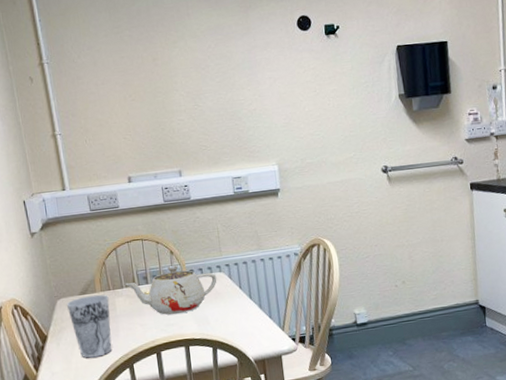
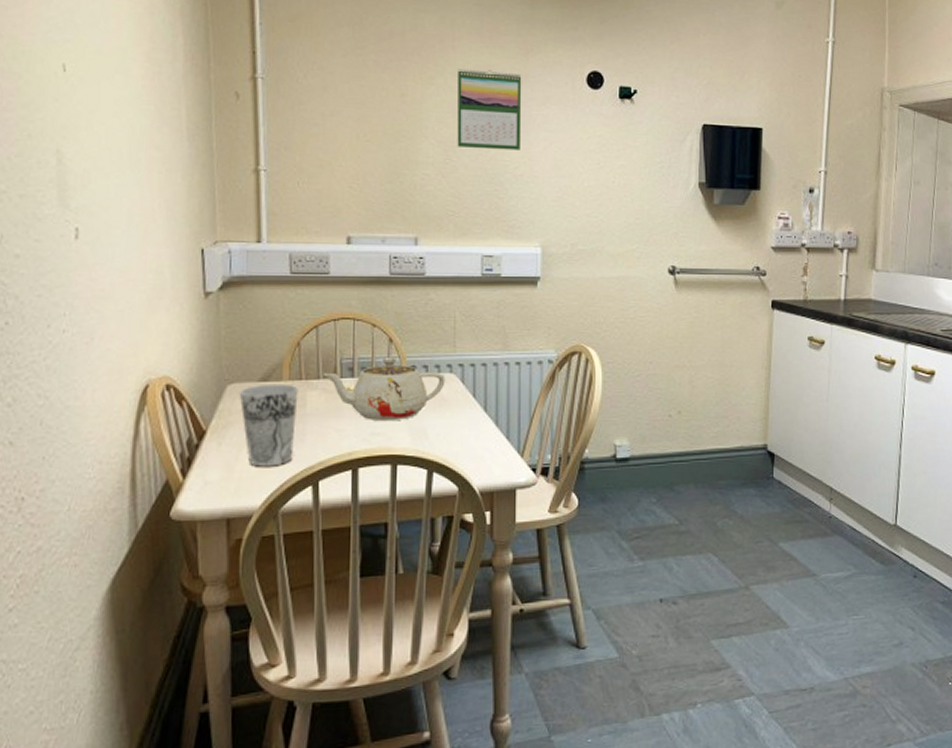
calendar: none [194,28,251,95] -> present [457,69,522,151]

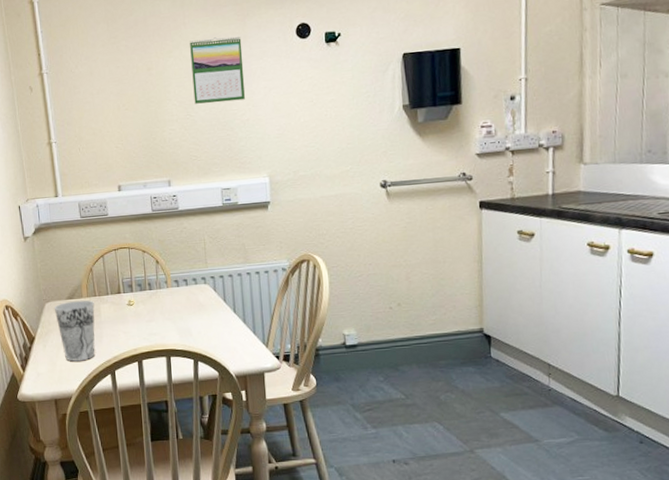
teapot: present [322,358,445,422] -> none [109,275,202,325]

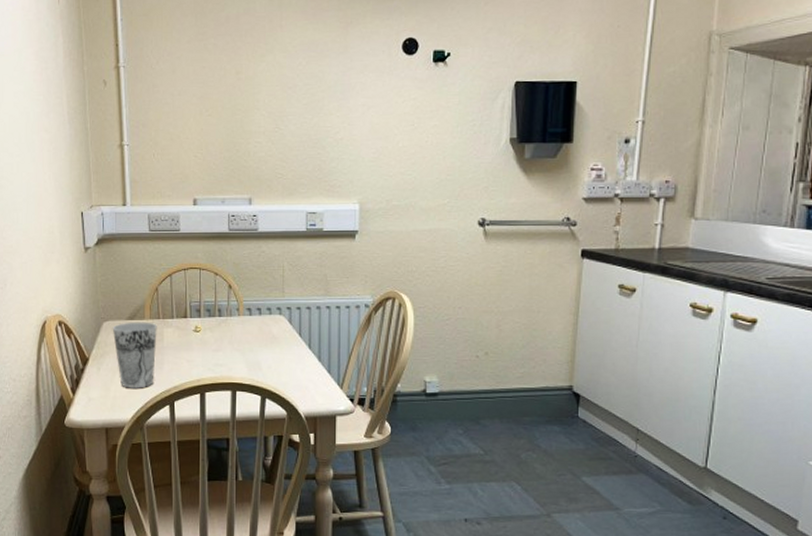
calendar: present [190,36,245,104] -> none [285,44,342,117]

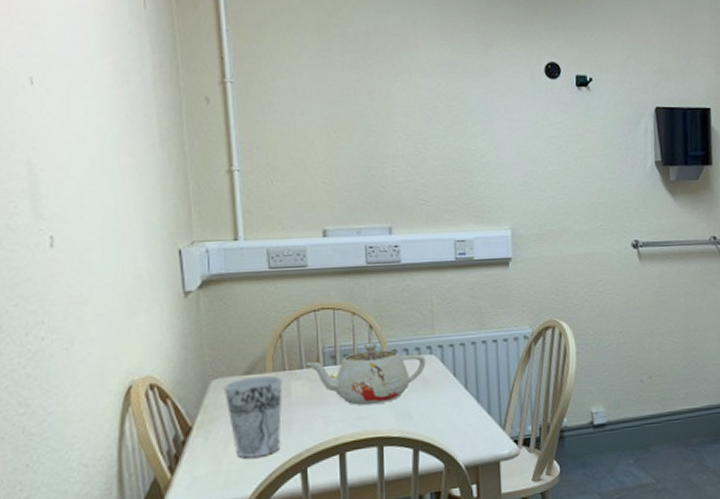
teapot: none [175,301,276,355] -> present [305,343,426,406]

